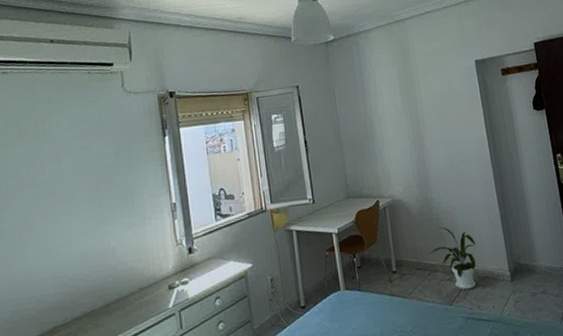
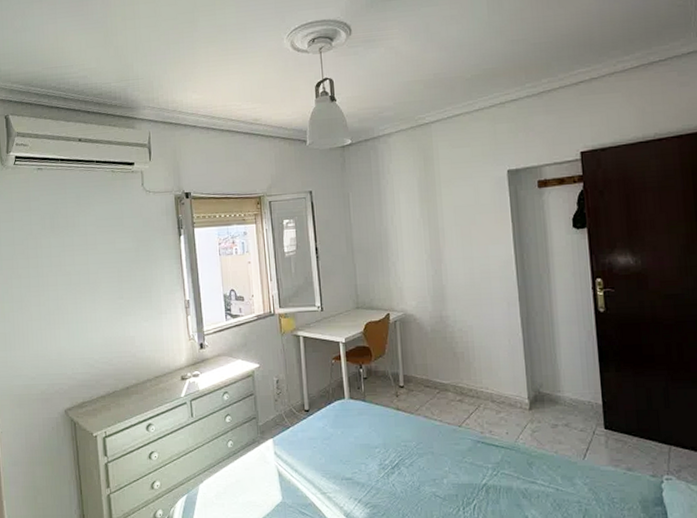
house plant: present [429,226,476,290] -> none [440,345,492,413]

